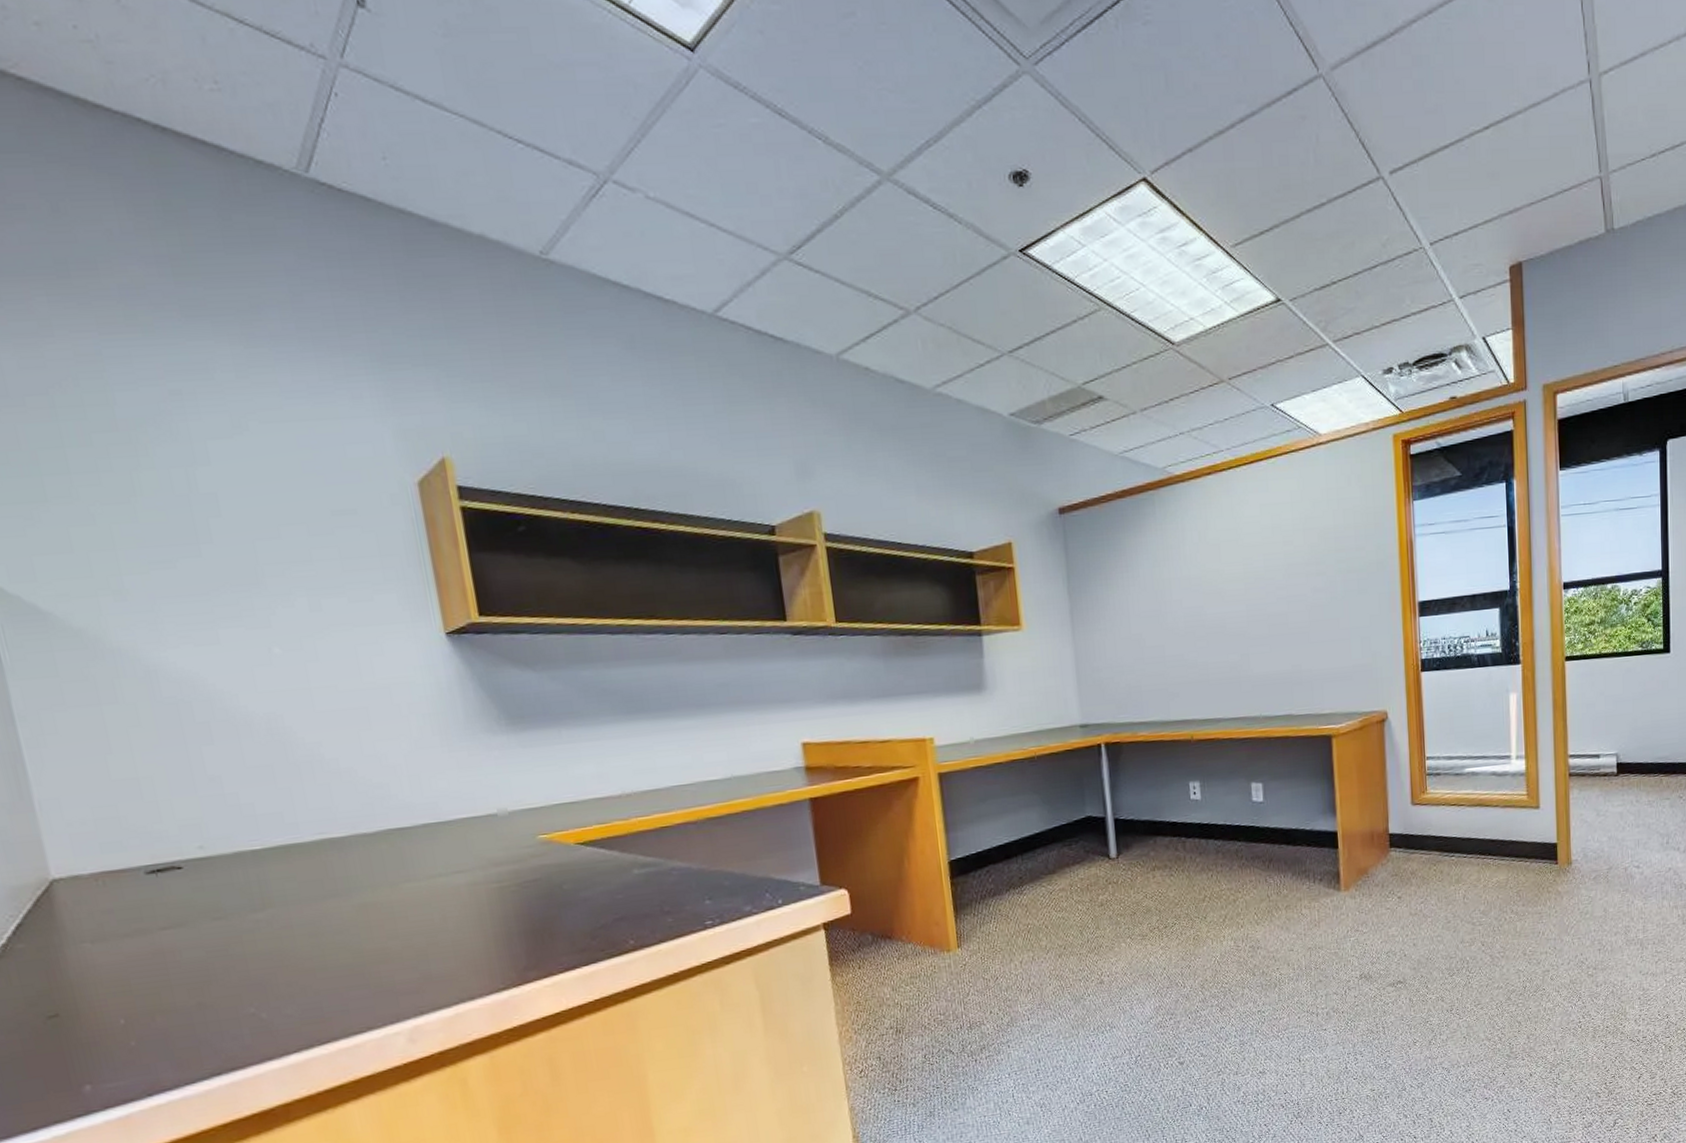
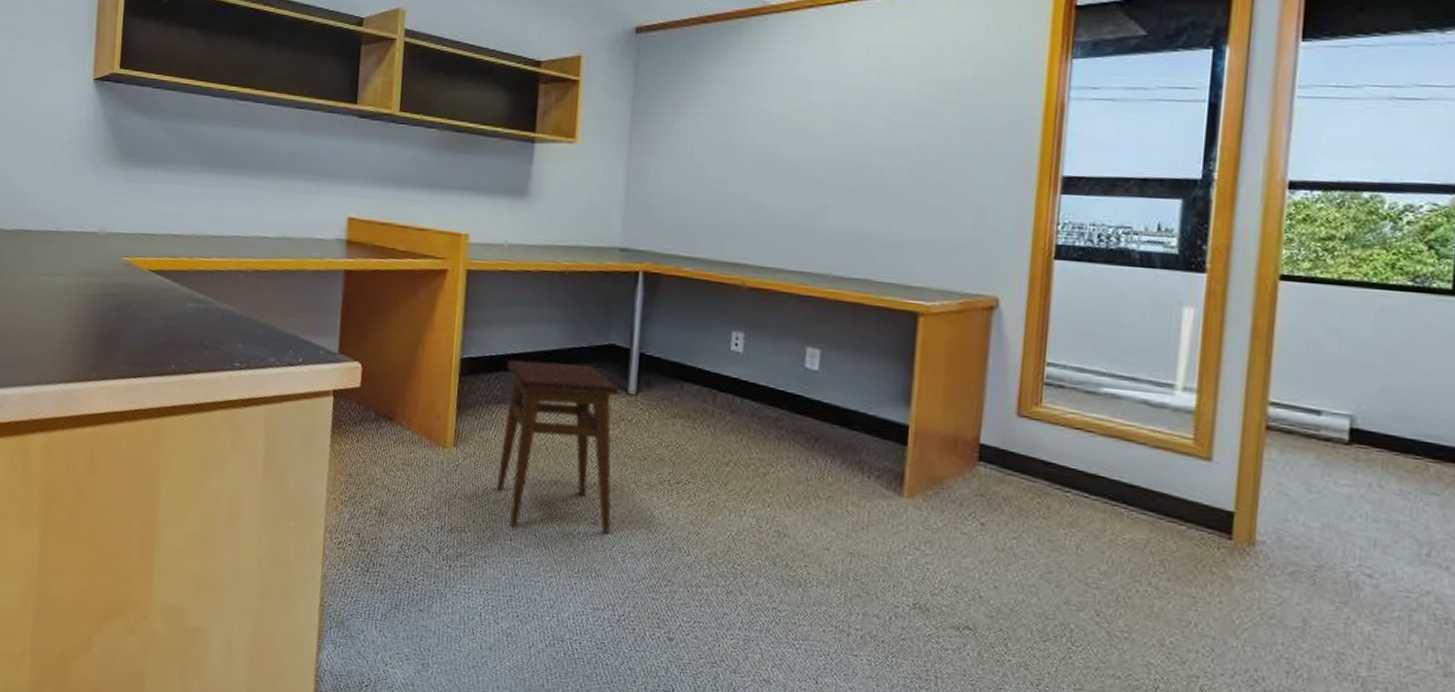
stool: none [995,840,1115,1007] -> present [496,359,619,533]

